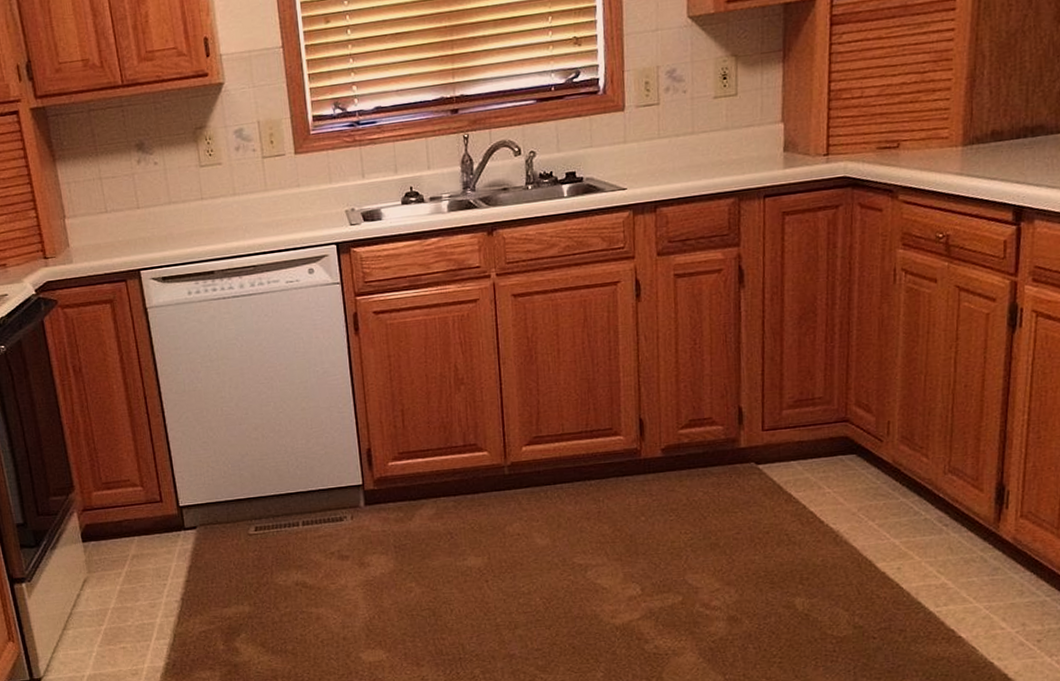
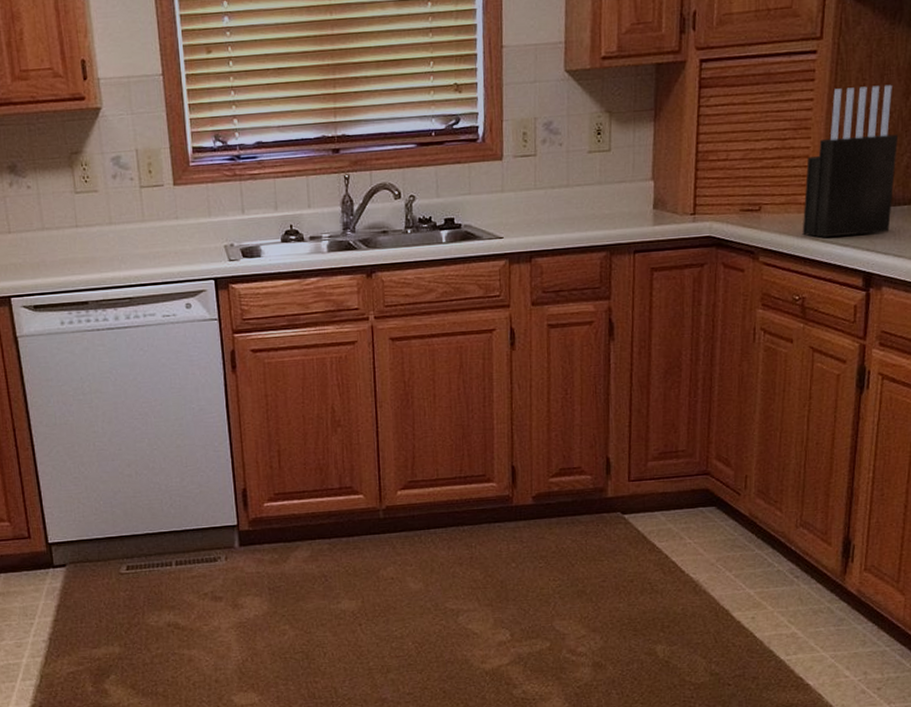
knife block: none [944,8,1049,172] -> present [802,84,898,237]

